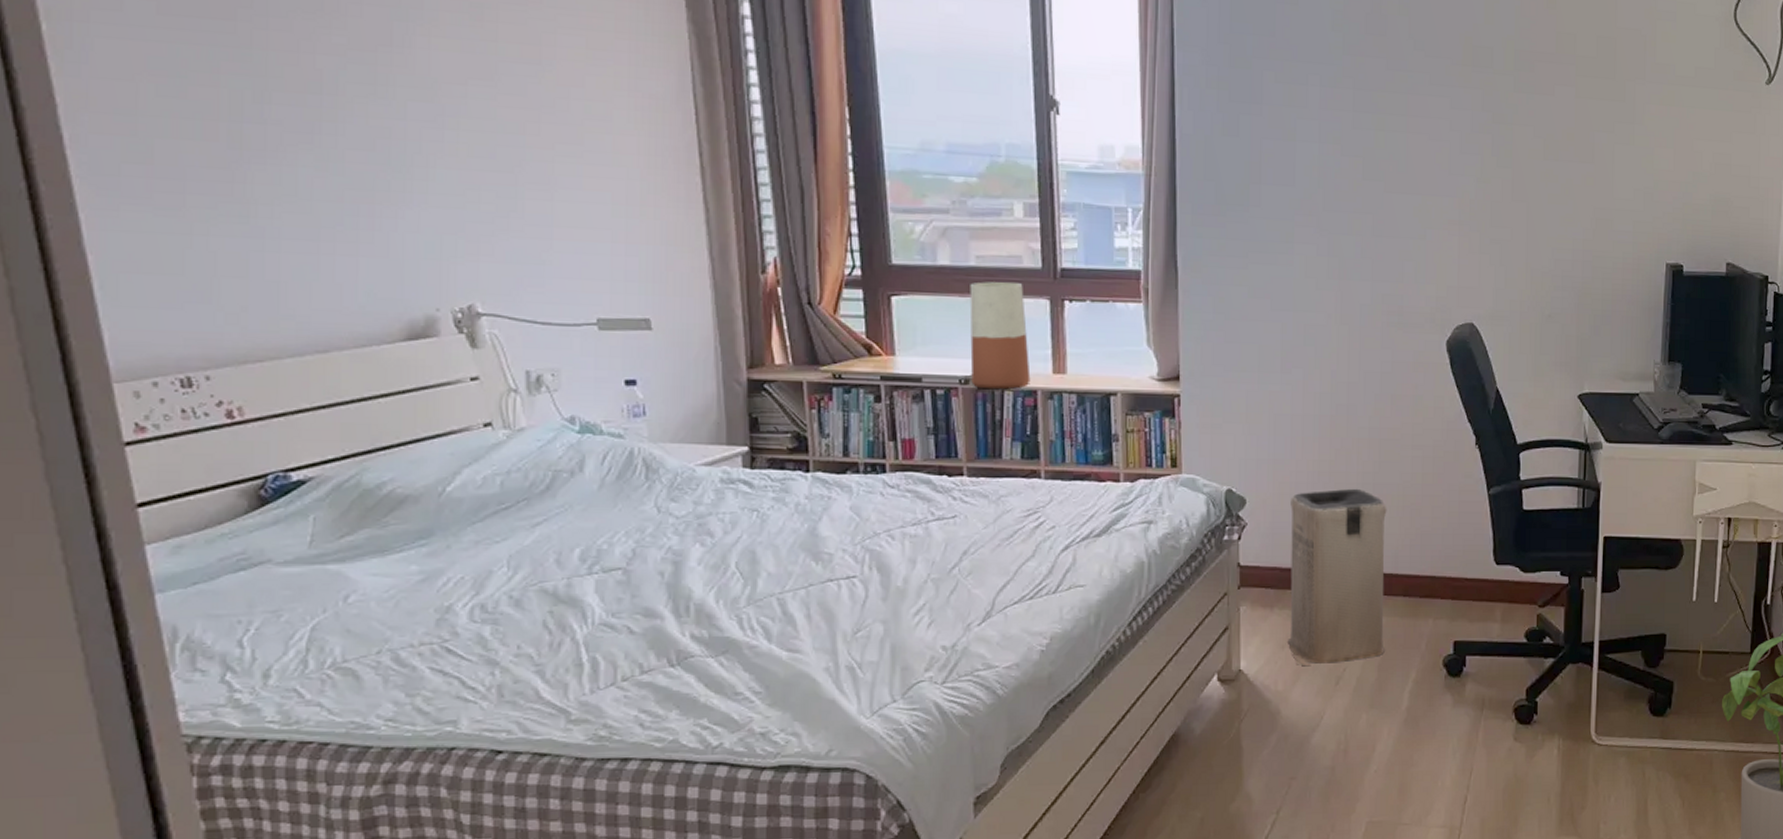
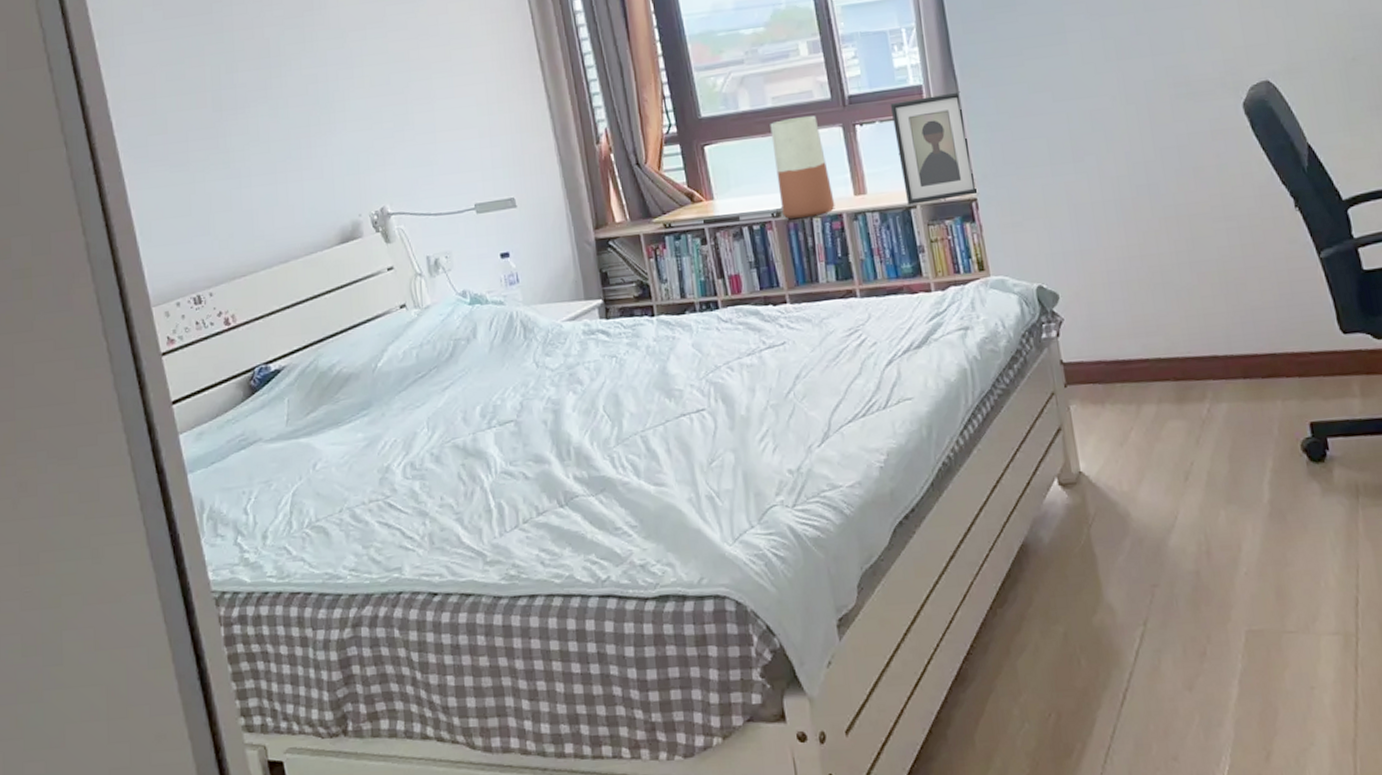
picture frame: none [1104,283,1184,392] -> present [890,91,980,205]
laundry basket: present [1288,488,1387,667] -> none [1104,269,1233,464]

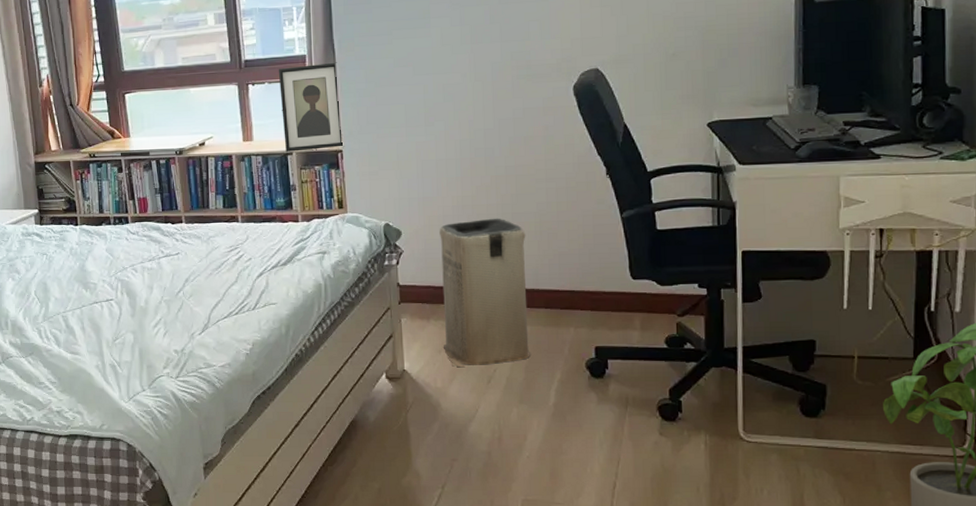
vase: present [770,116,835,219] -> none [179,75,227,157]
laundry basket: none [1104,269,1233,464] -> present [439,218,530,368]

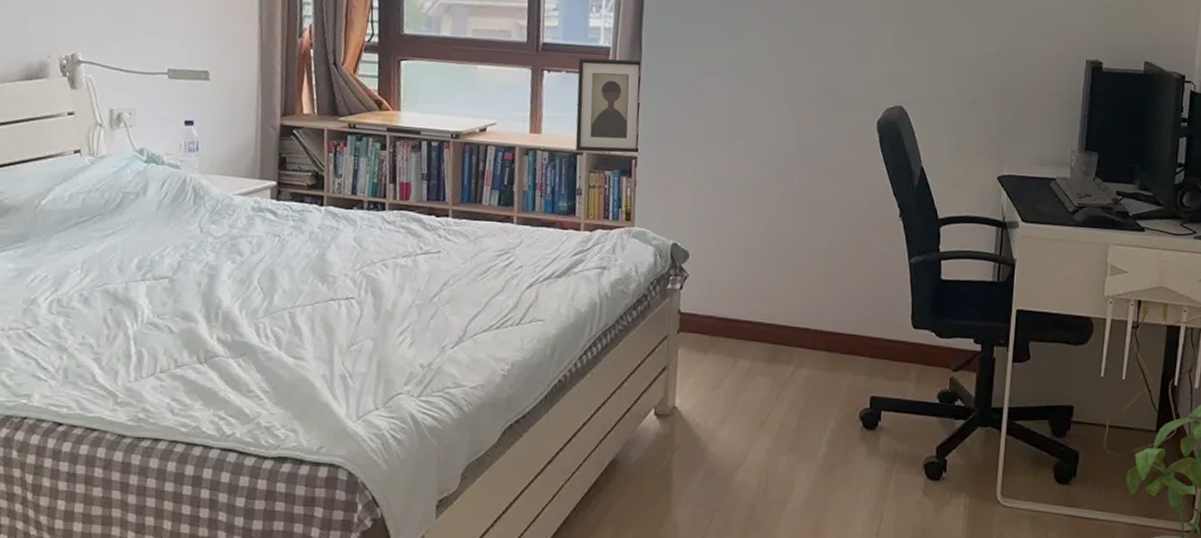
laundry basket: present [439,218,530,368] -> none [719,249,816,409]

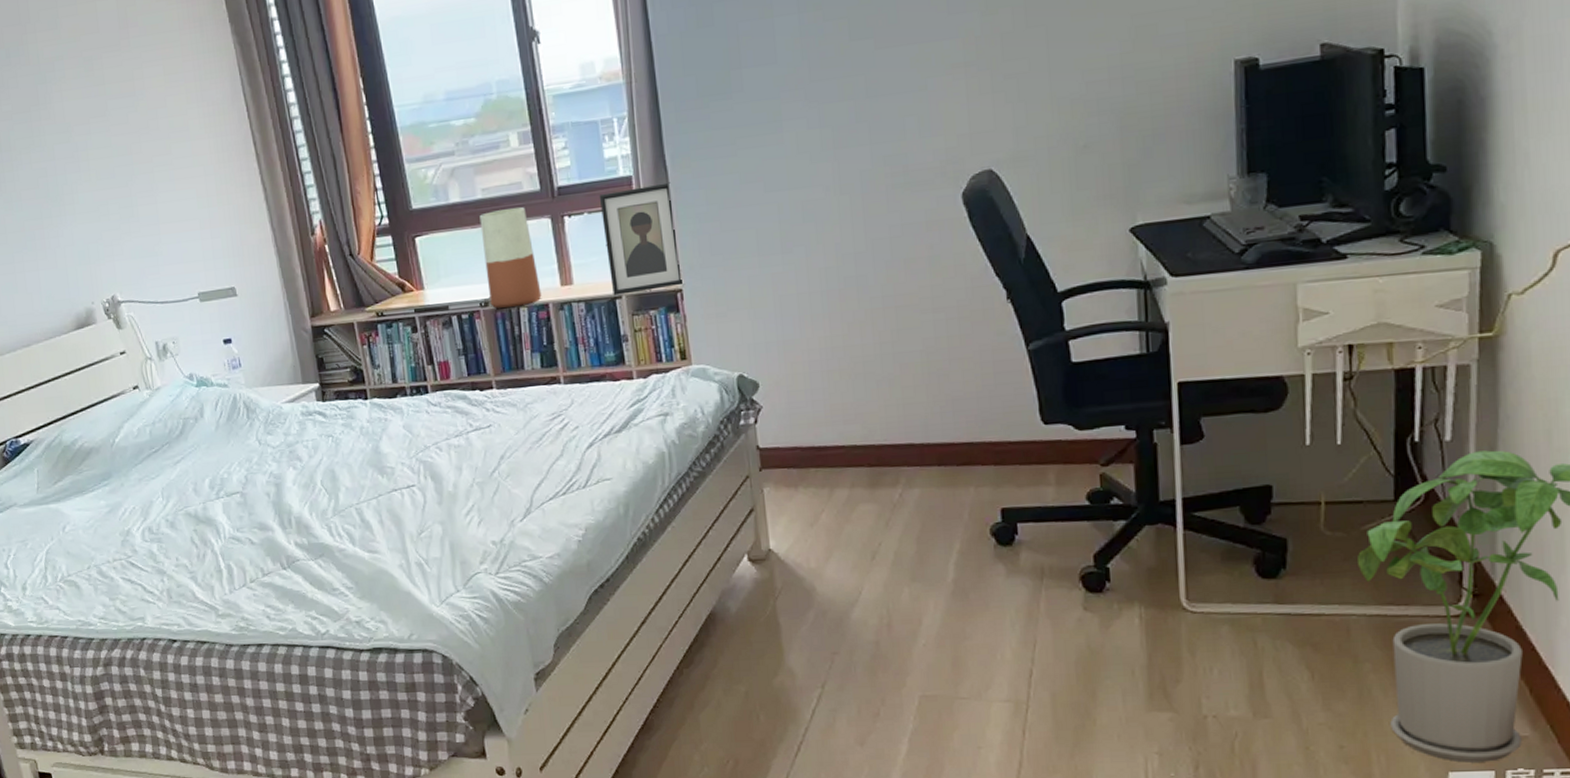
vase: none [461,52,511,145] -> present [479,207,542,309]

